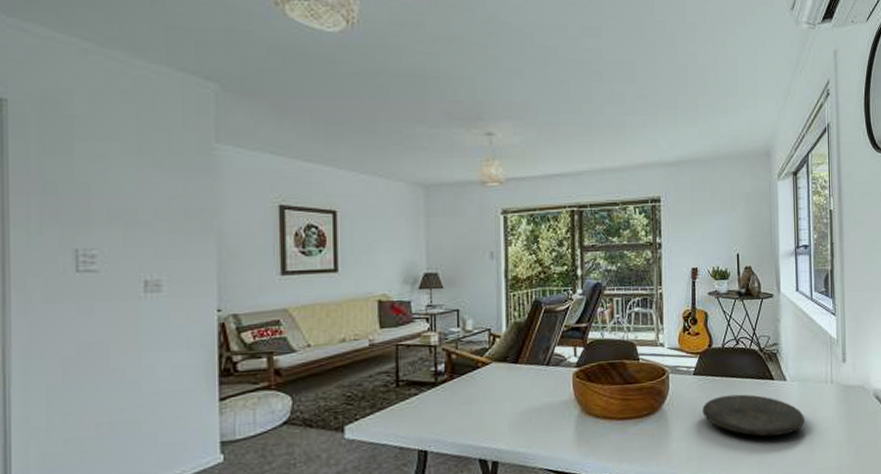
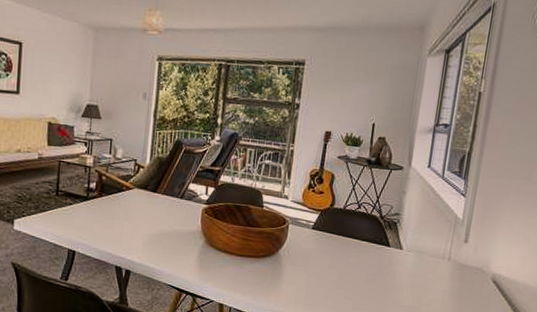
plate: present [702,394,805,436] -> none [315,252,416,298]

